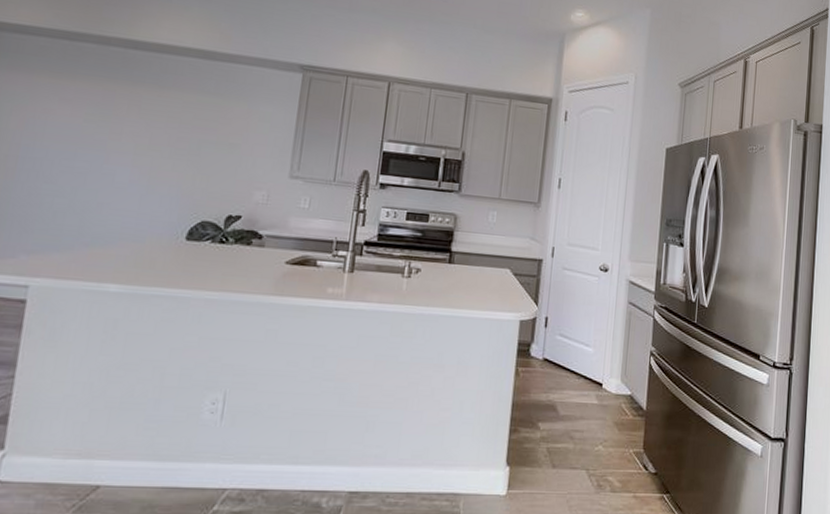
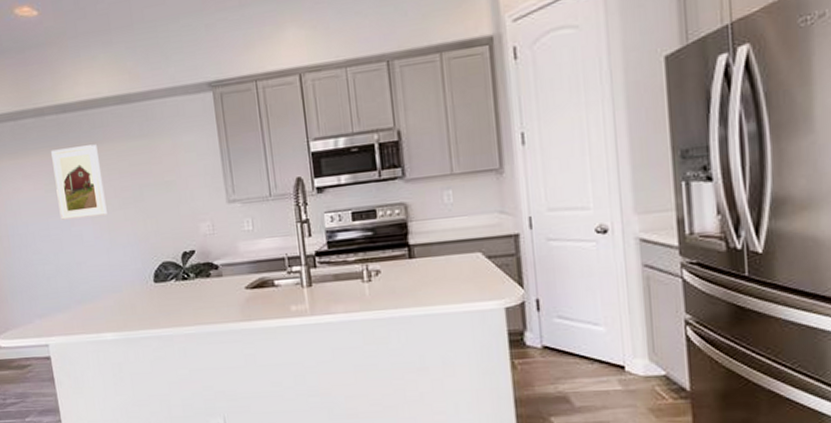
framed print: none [93,81,163,161] -> present [51,144,107,220]

